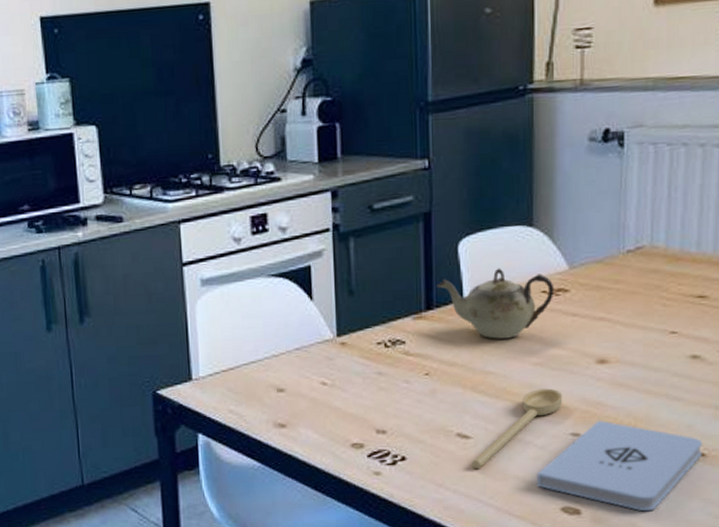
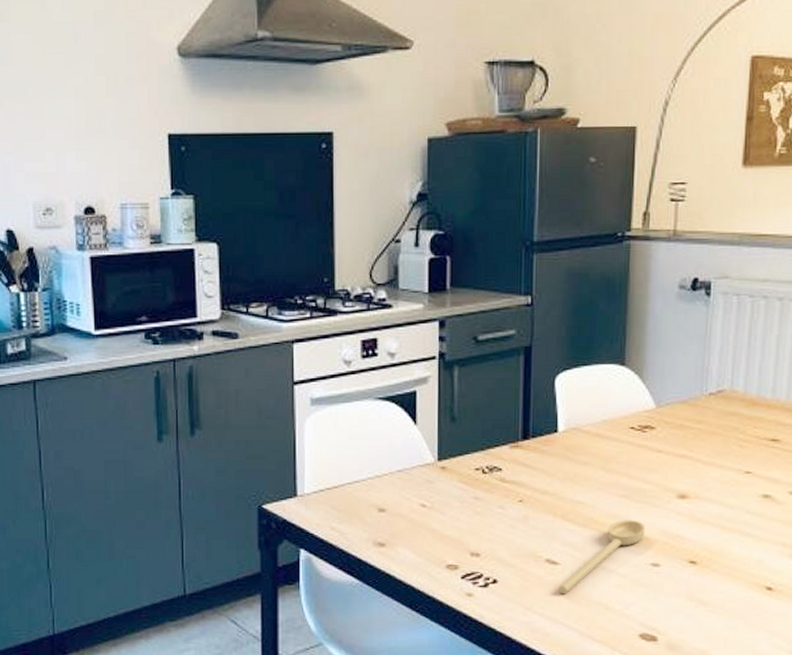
teapot: present [436,268,555,339] -> none [533,403,642,471]
notepad: present [537,420,703,512] -> none [618,553,771,641]

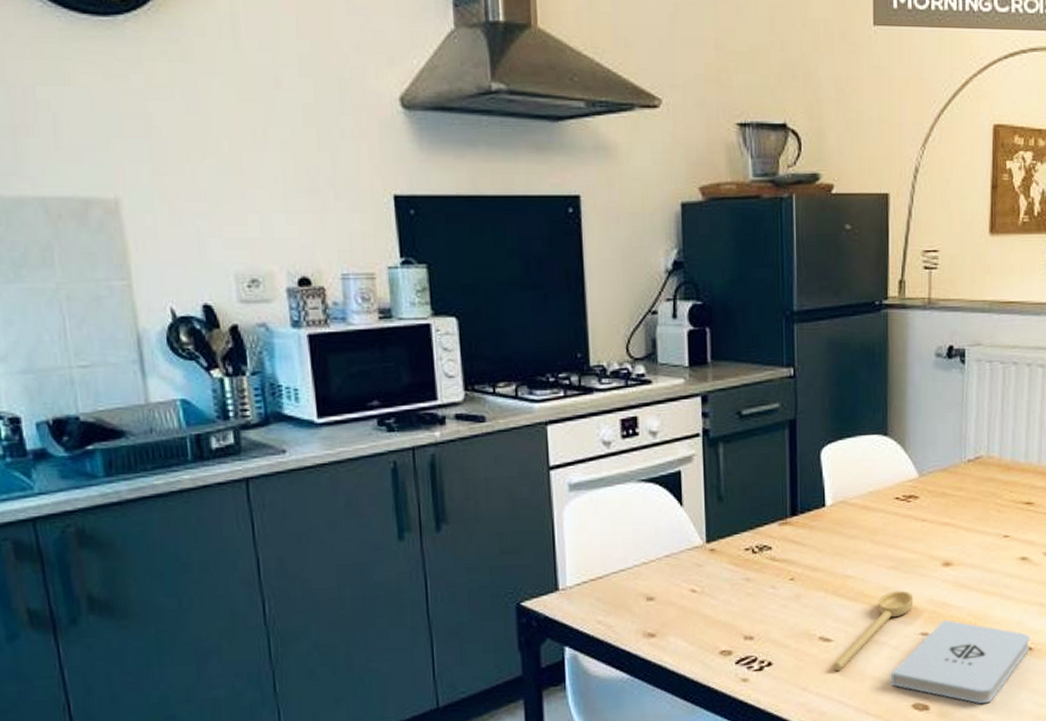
notepad: none [618,553,771,641] -> present [891,620,1031,704]

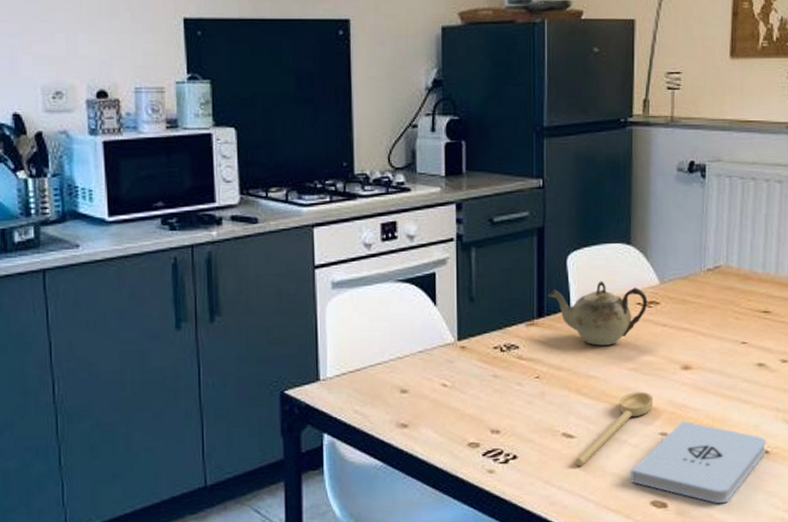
teapot: none [800,475,906,544] -> present [547,281,648,346]

